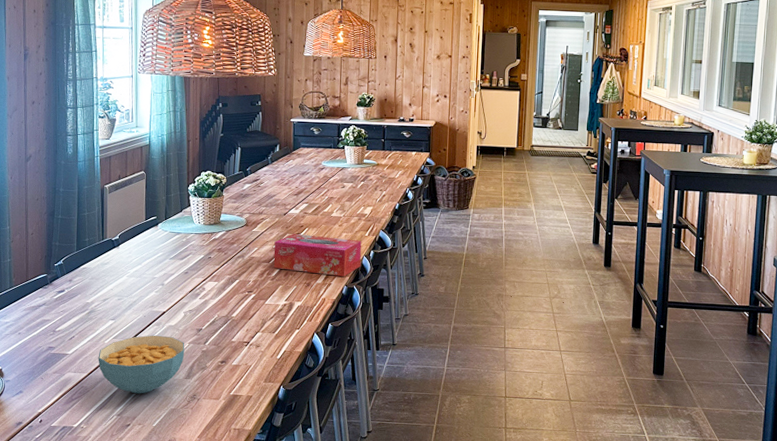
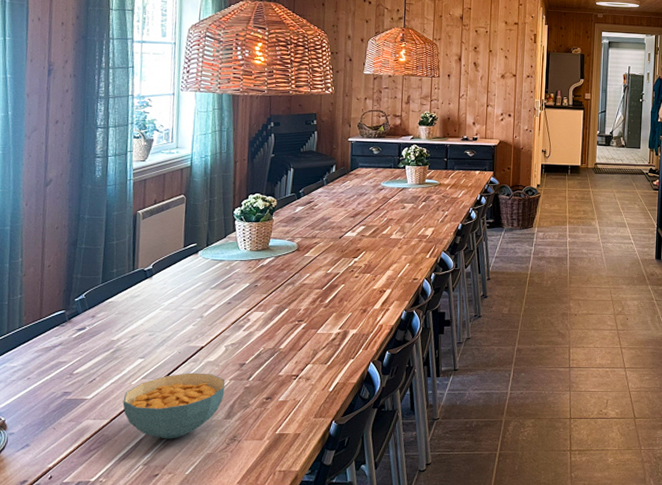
tissue box: present [273,233,361,277] -> none [327,257,422,301]

